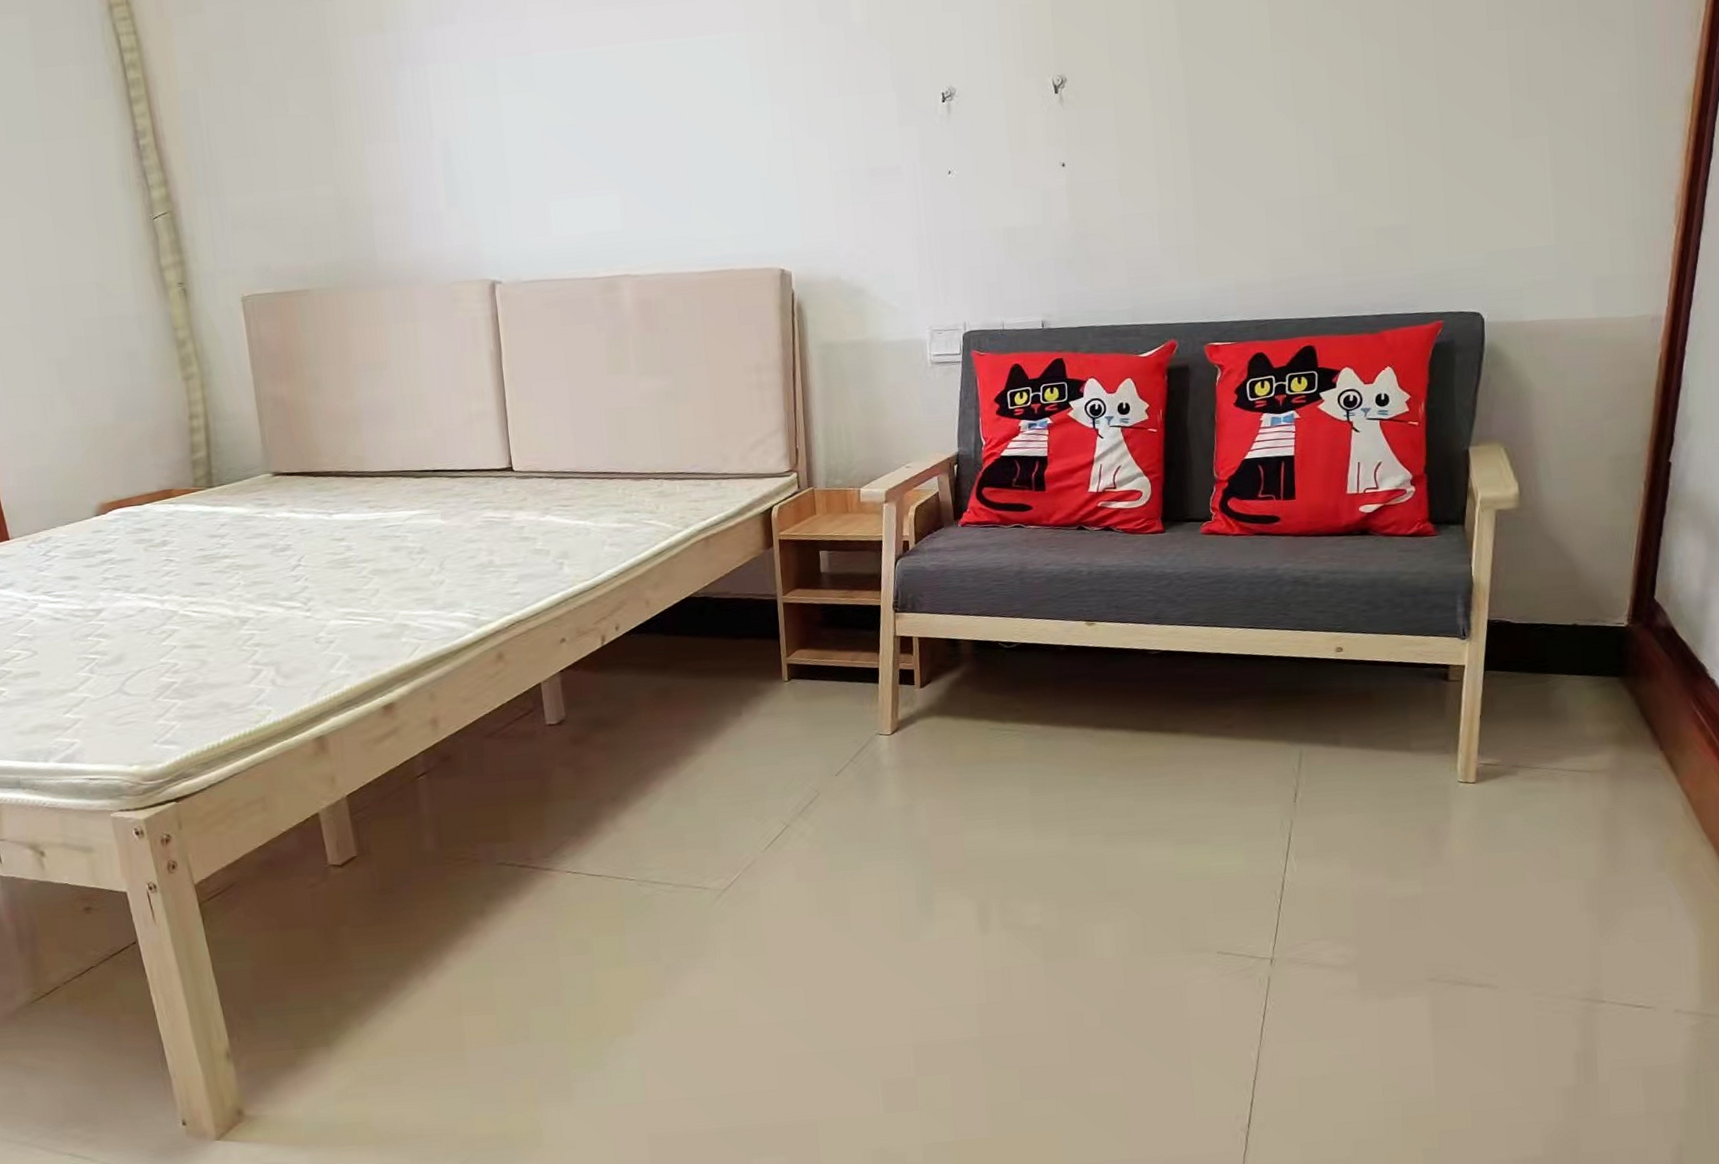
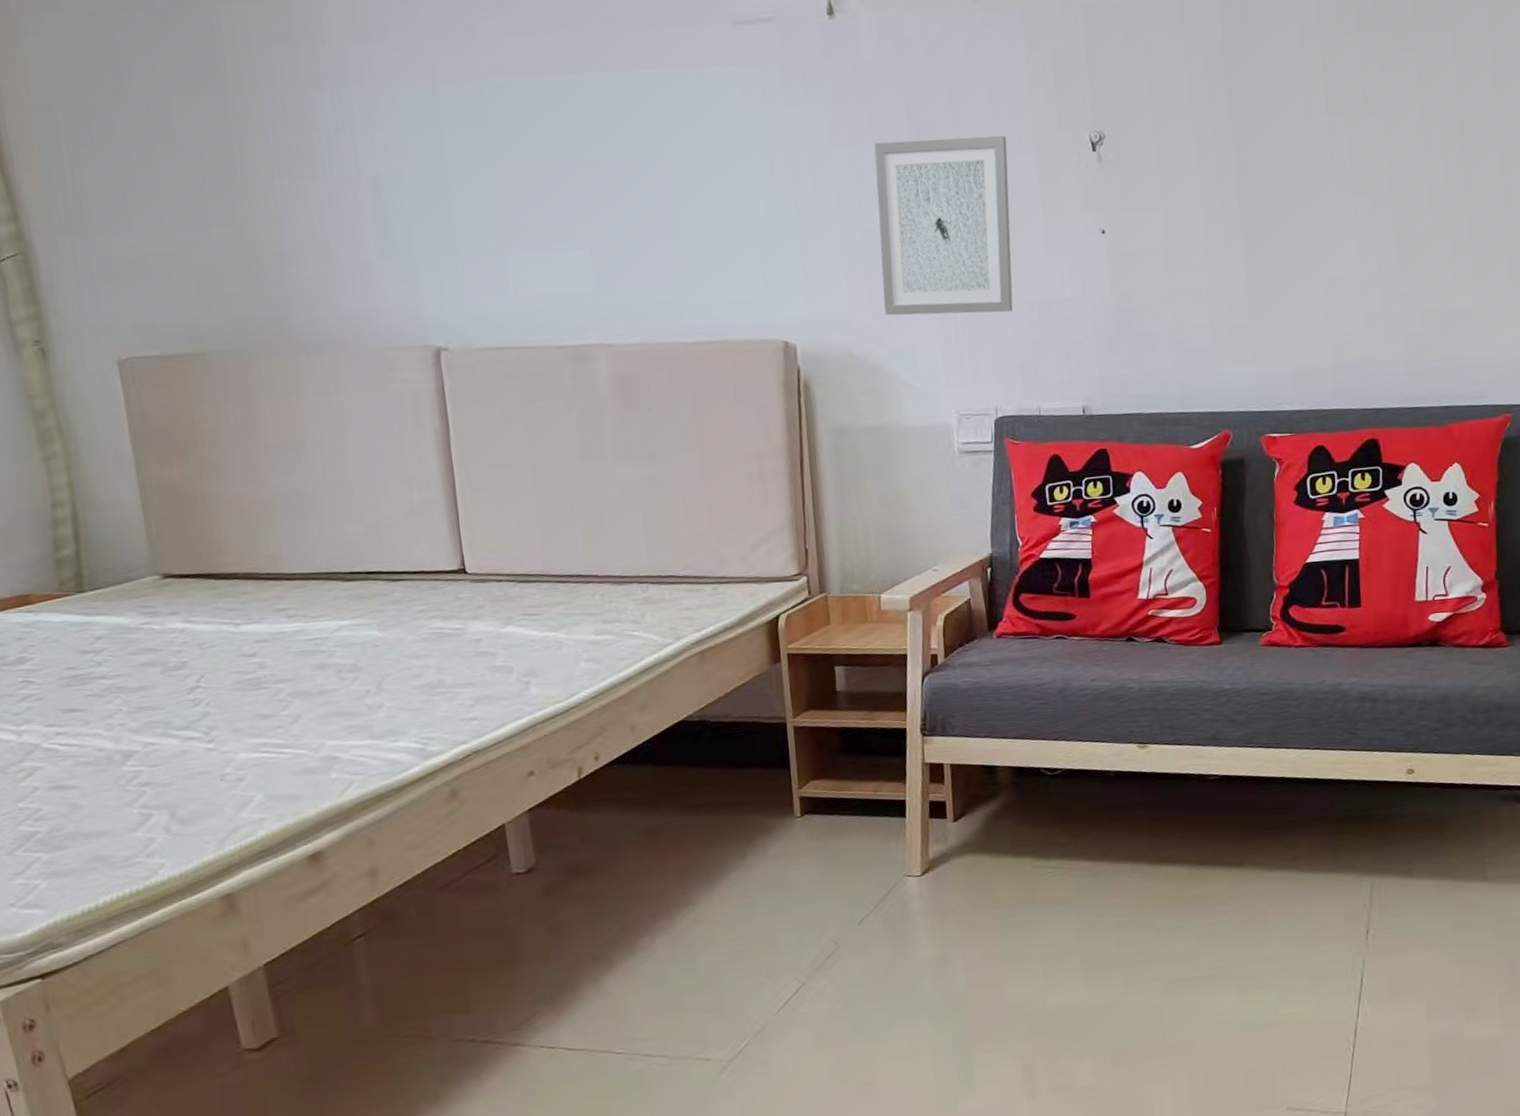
wall art: none [861,83,981,245] -> present [874,136,1013,316]

